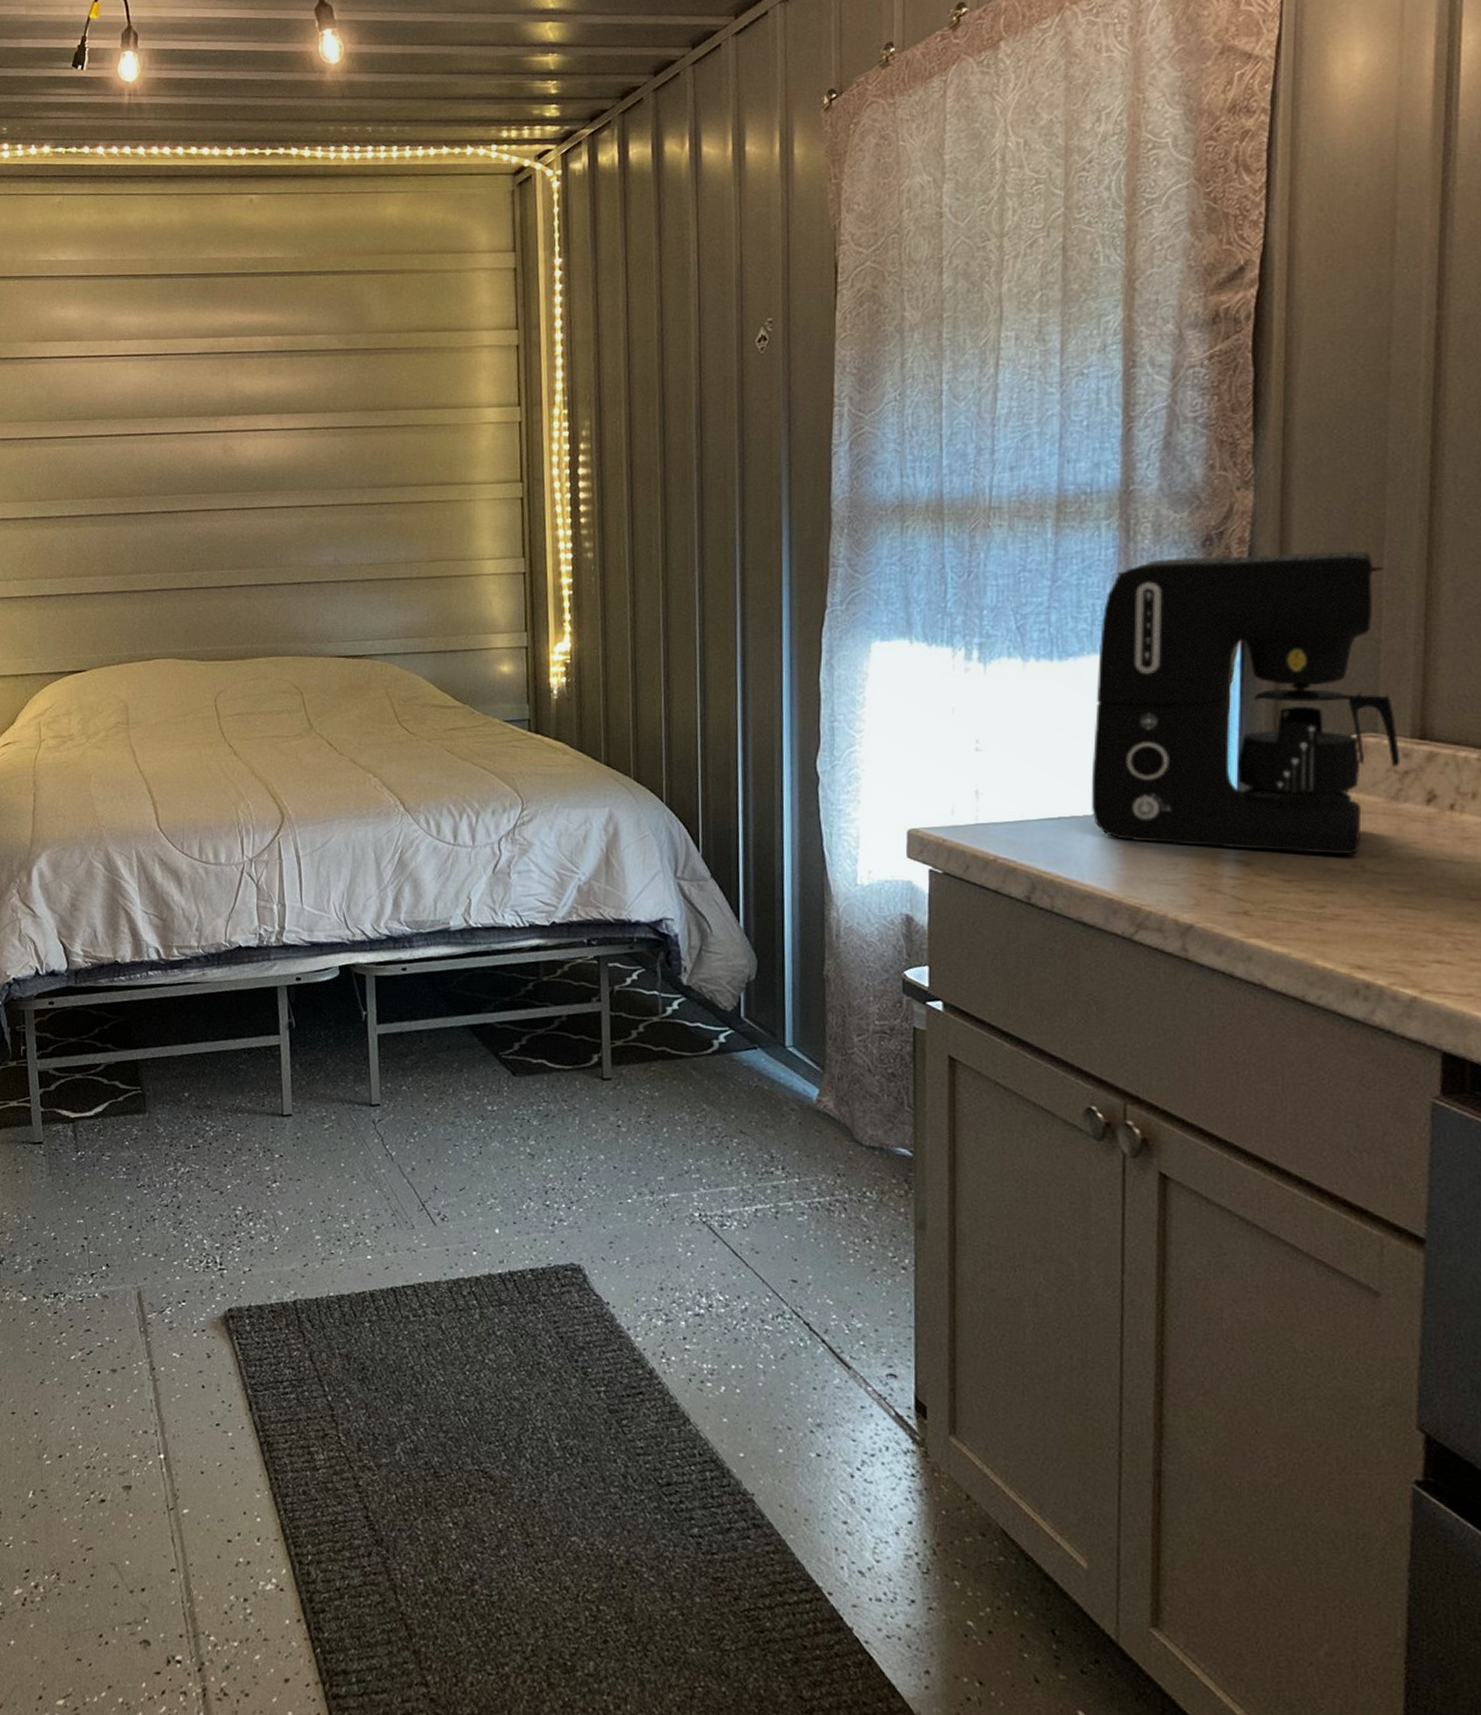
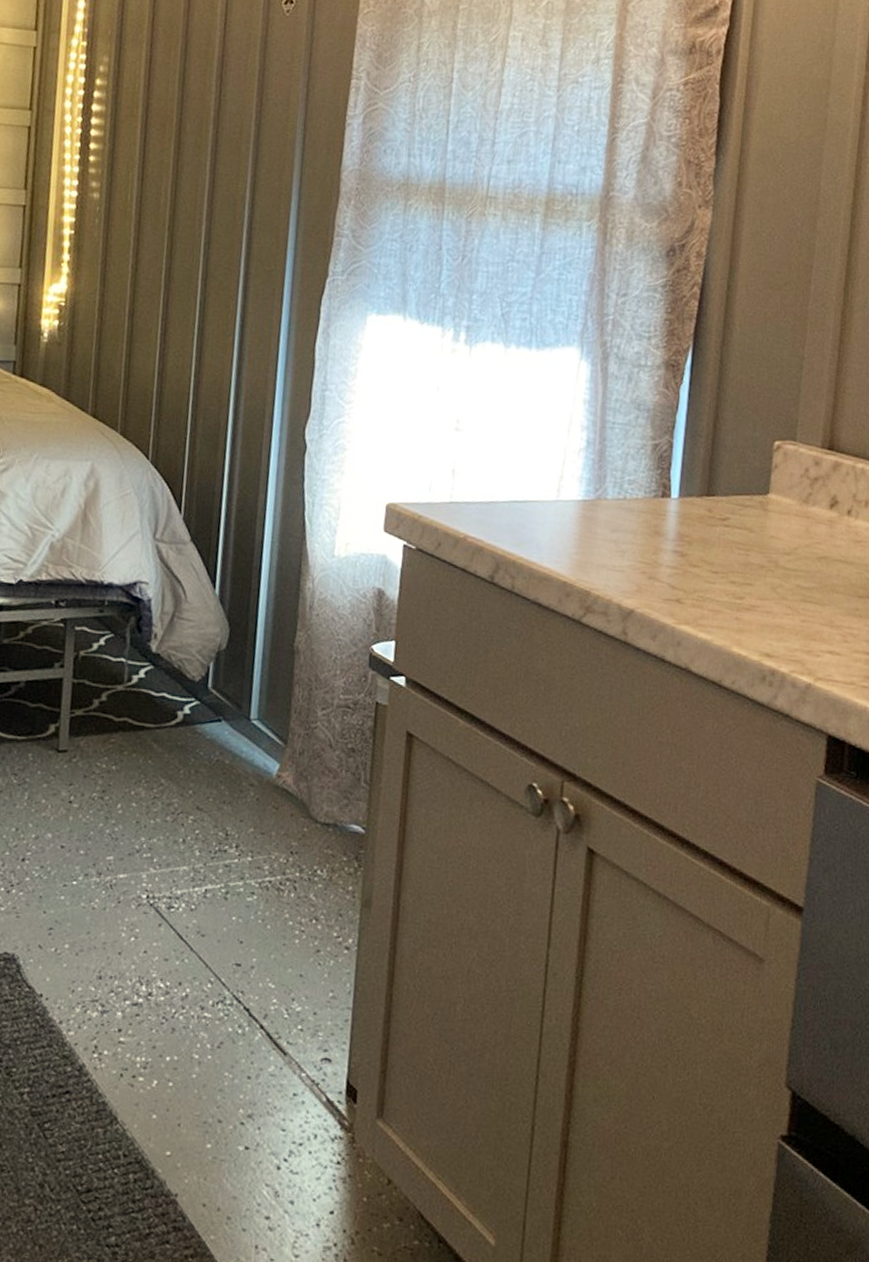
coffee maker: present [1090,550,1401,854] -> none [553,263,813,551]

